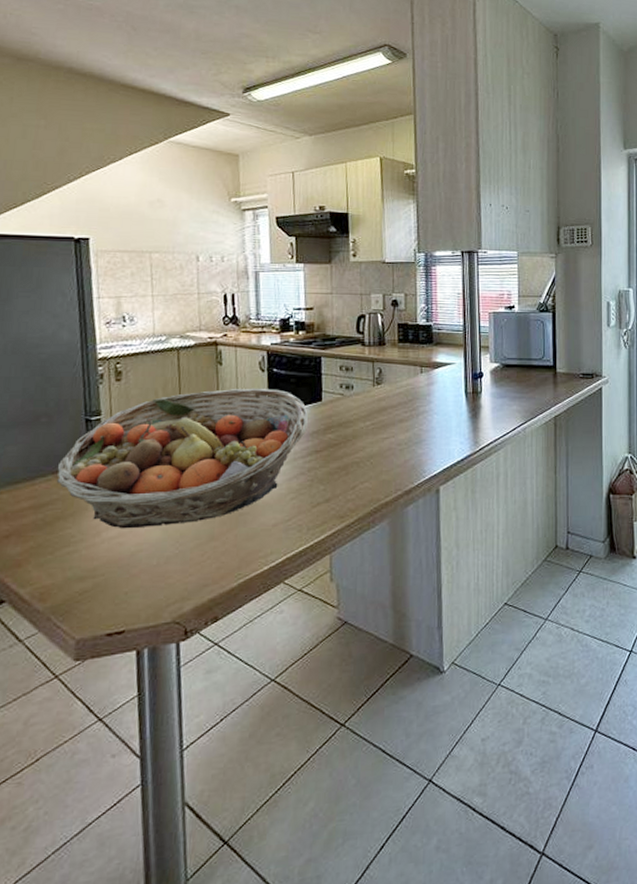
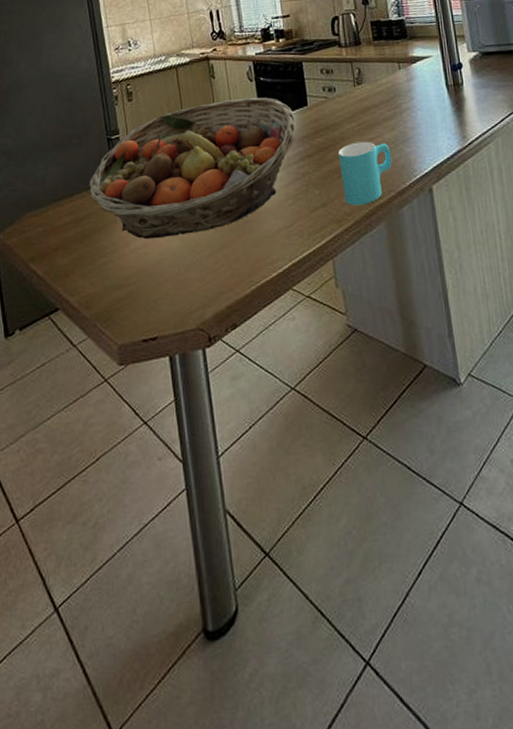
cup: none [348,440,403,502] -> present [339,141,392,206]

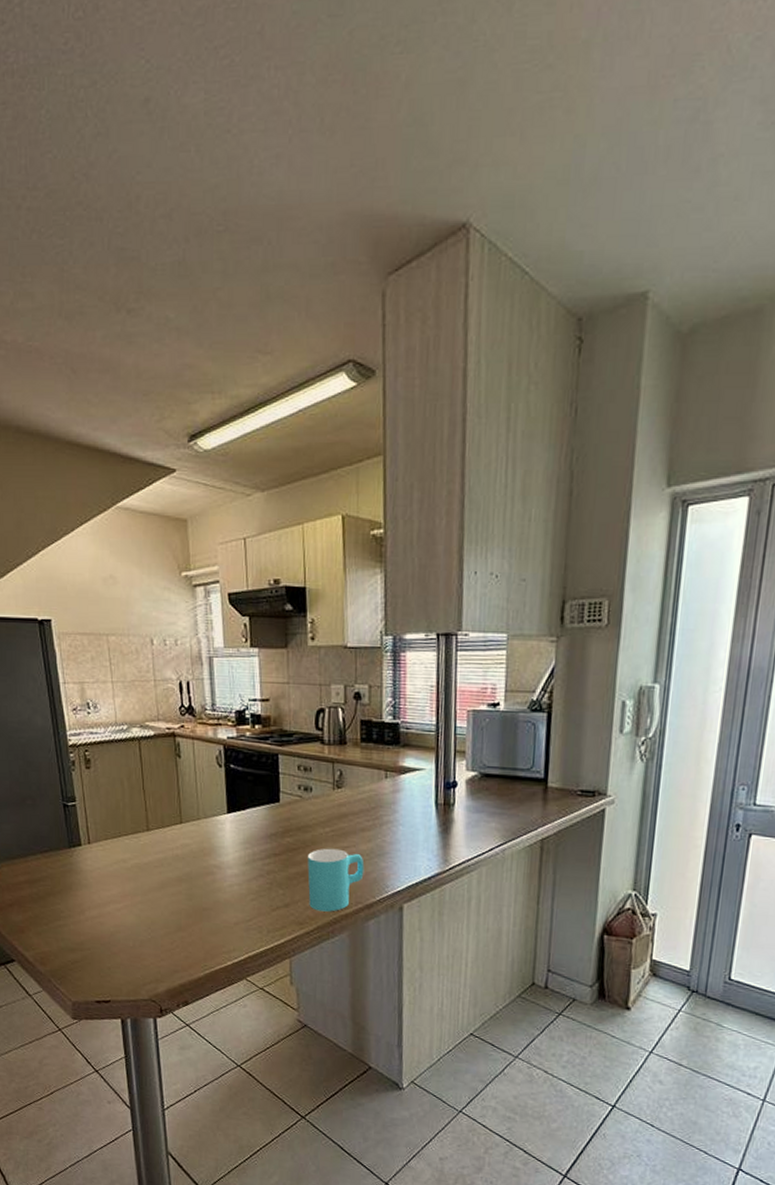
fruit basket: present [89,97,297,240] -> none [44,783,266,912]

